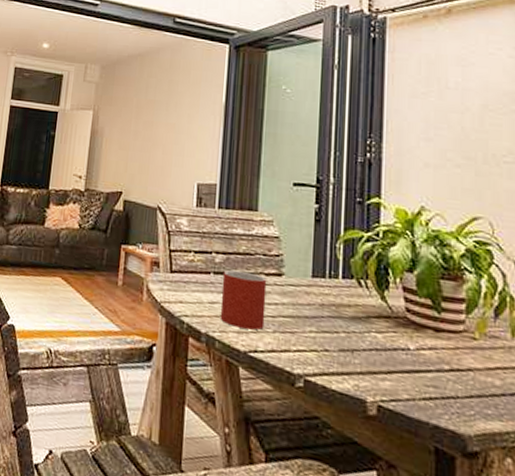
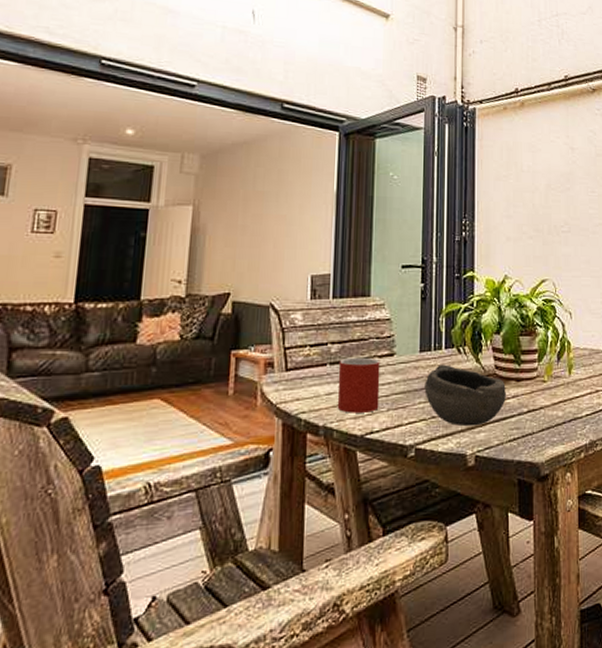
bowl: none [316,294,422,372] -> present [424,364,507,427]

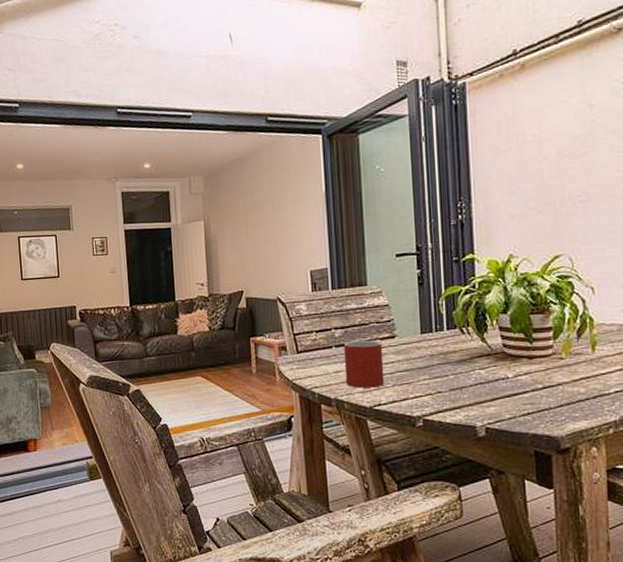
bowl: present [424,364,507,427] -> none [428,344,518,401]

